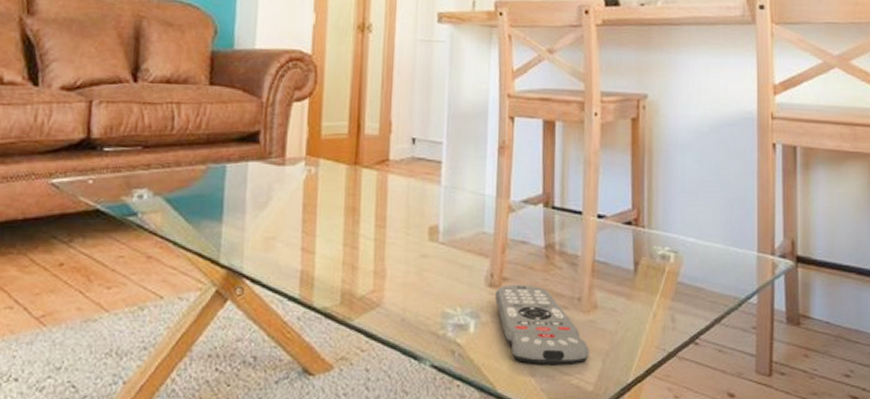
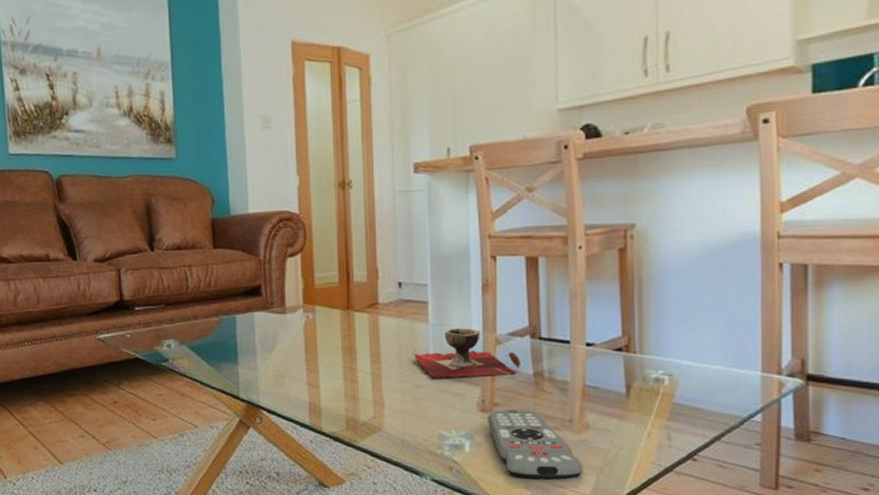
decorative bowl: none [421,191,532,248] -> present [412,327,520,378]

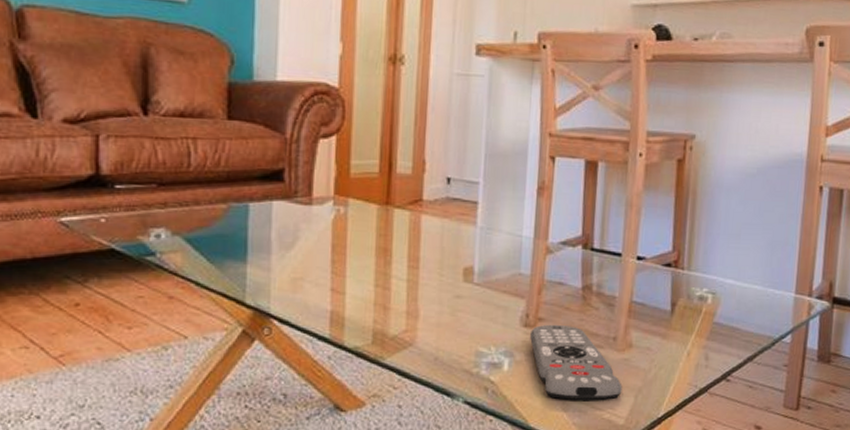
decorative bowl: present [412,327,520,378] -> none [456,232,570,289]

